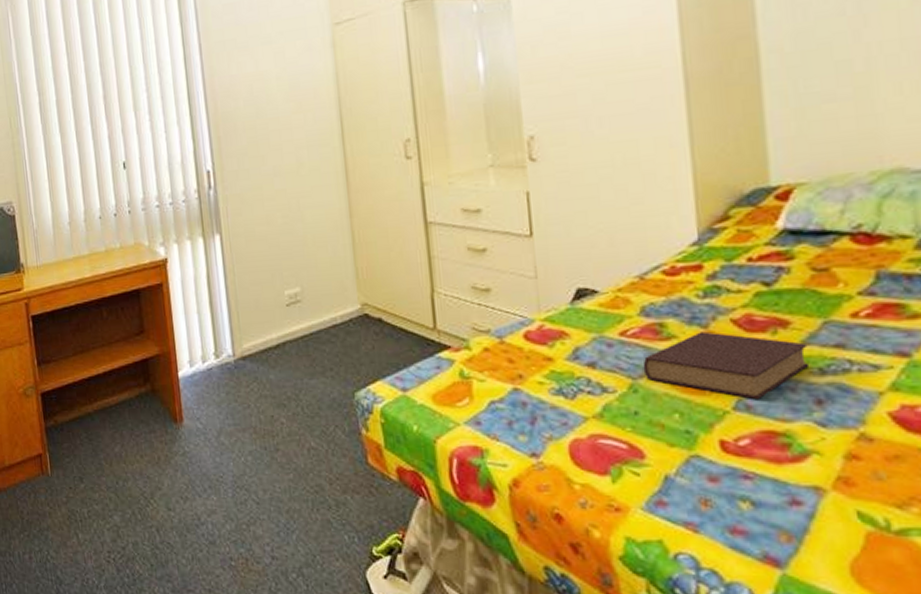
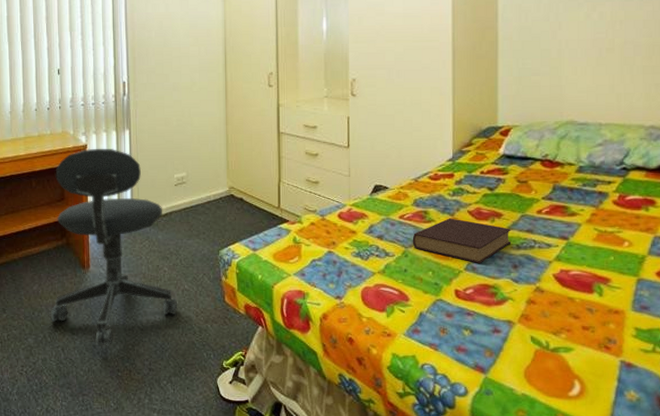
office chair: none [130,261,304,527] -> present [50,148,178,347]

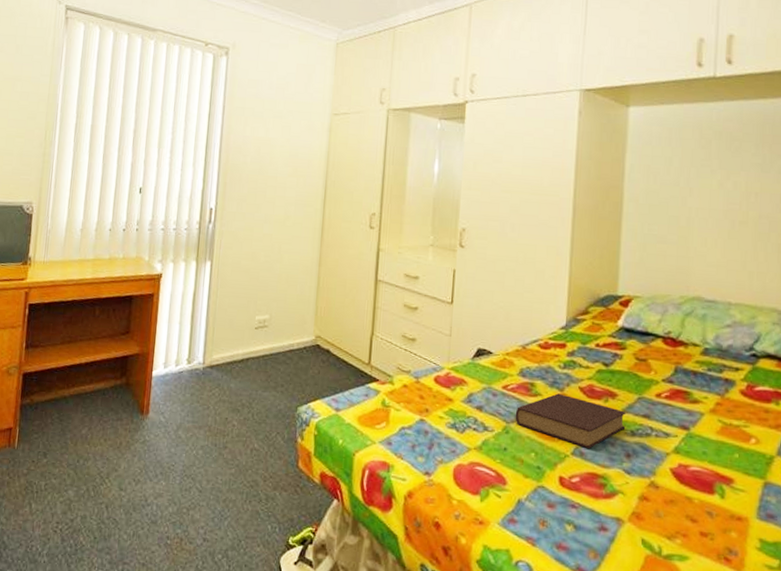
office chair: present [50,148,178,347] -> none [97,278,244,509]

